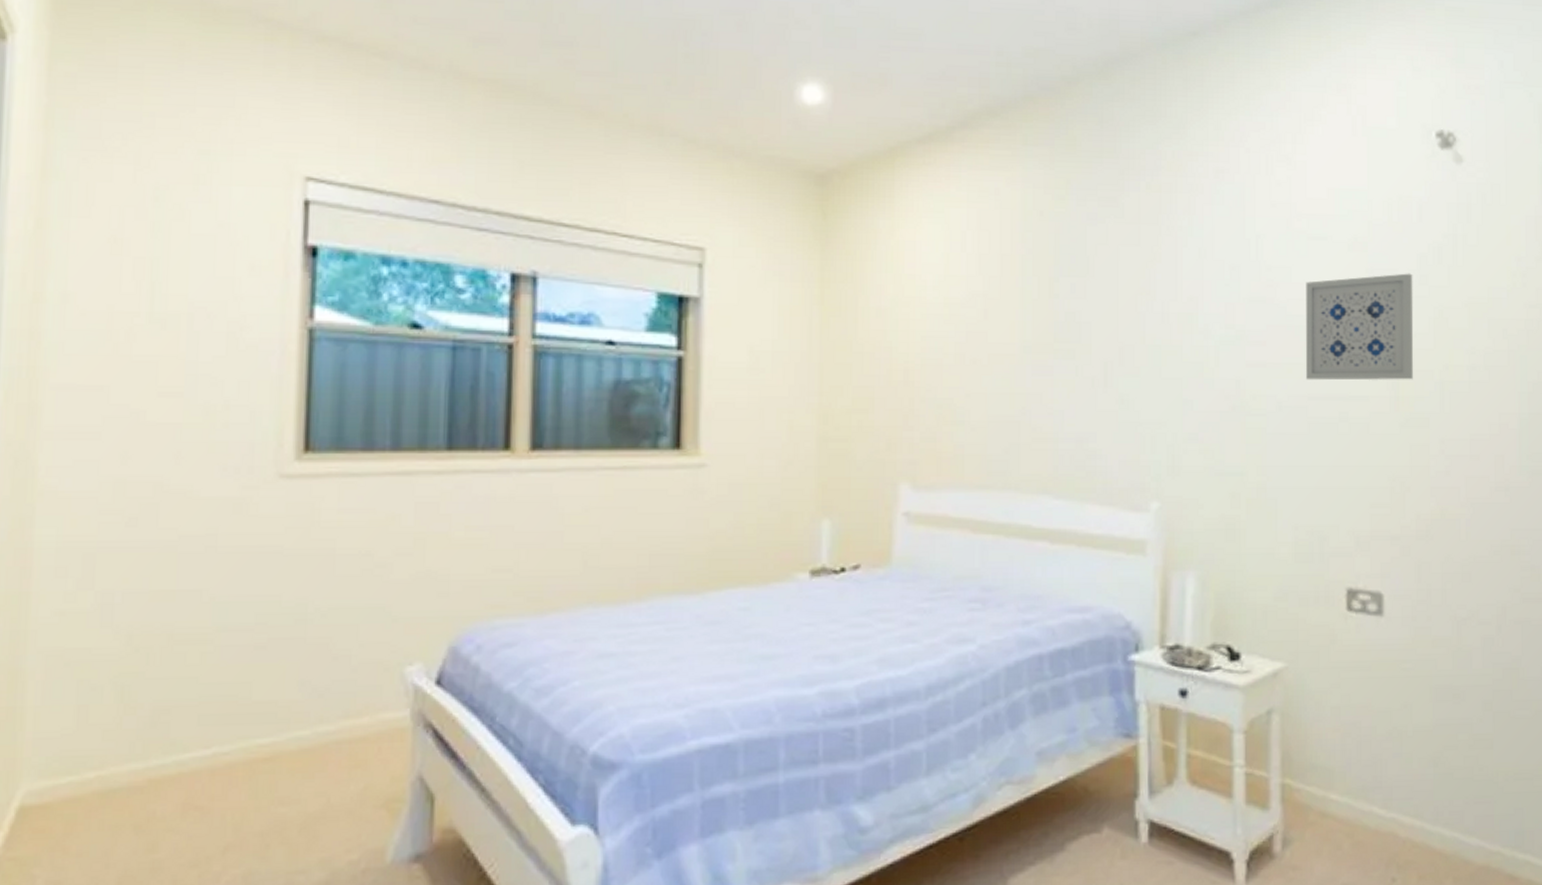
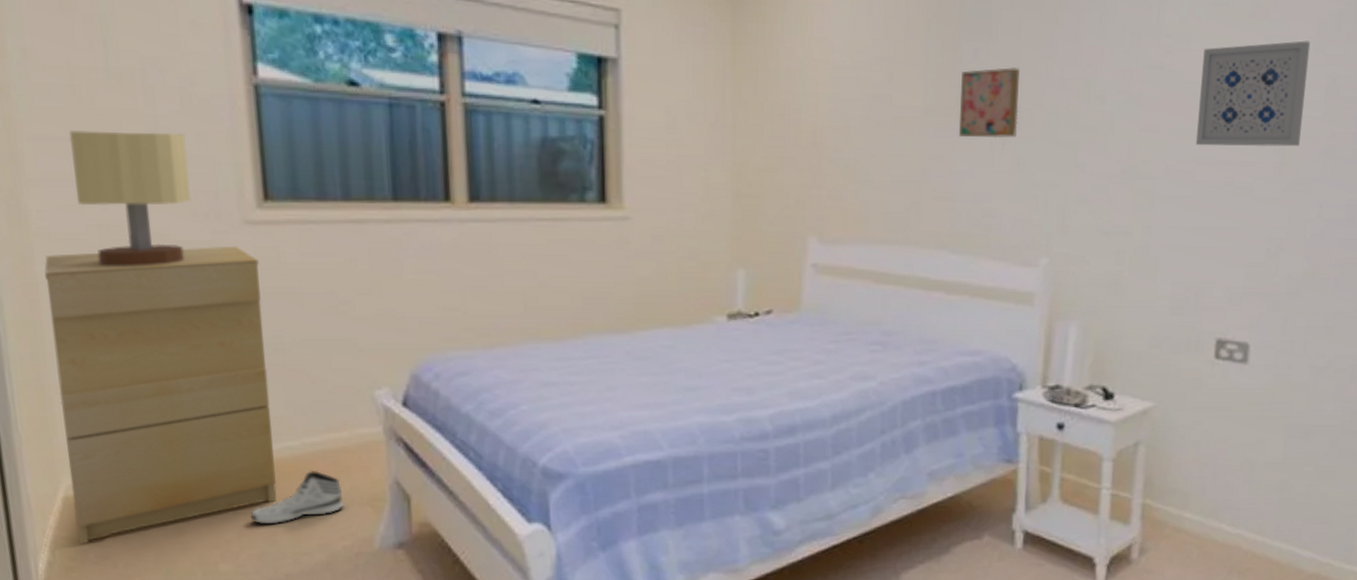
cabinet: none [26,502,290,866] -> present [44,246,277,544]
table lamp: none [95,379,226,528] -> present [68,130,191,267]
sneaker: none [240,766,355,836] -> present [250,471,344,525]
wall art: none [1058,303,1120,375] -> present [958,68,1020,139]

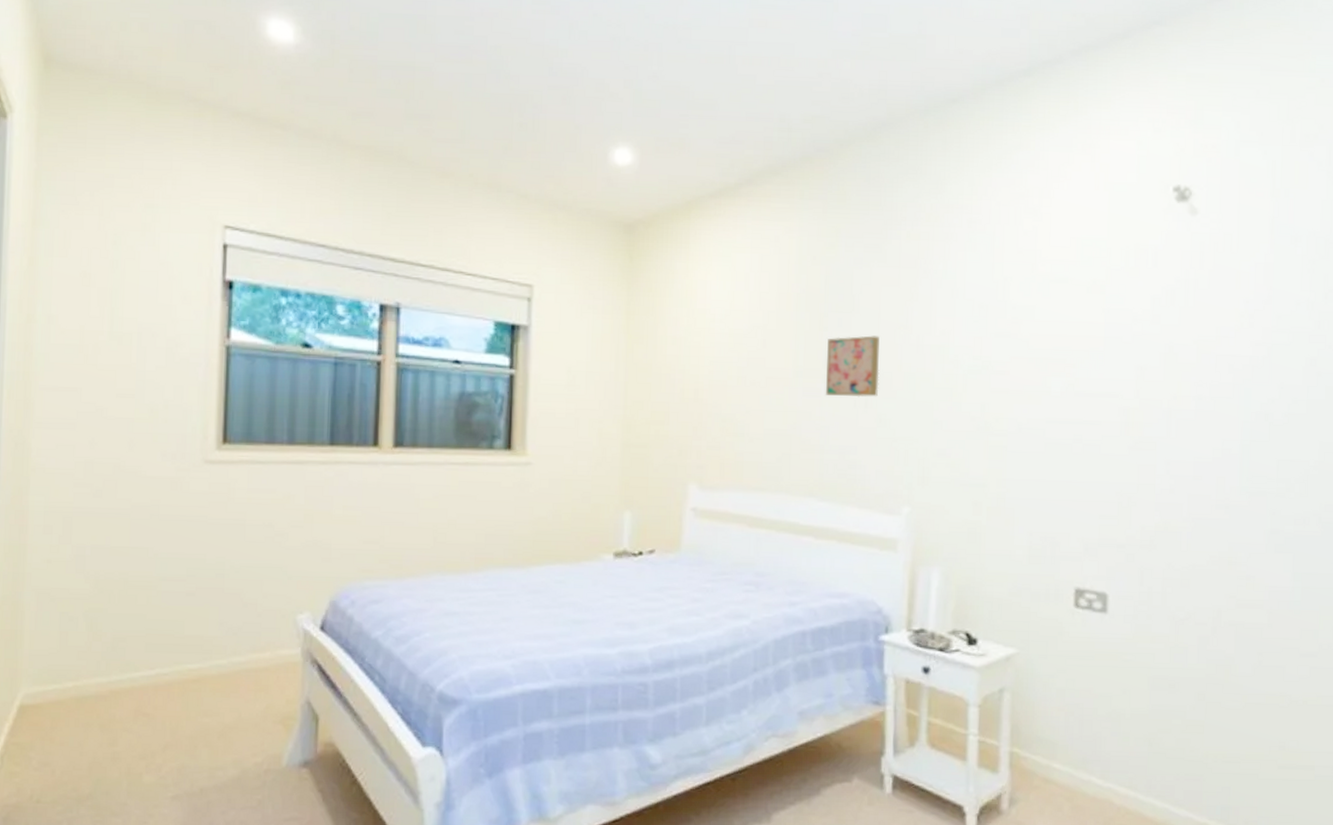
cabinet: present [44,246,277,544] -> none [25,482,212,750]
table lamp: present [68,130,191,267] -> none [72,382,165,498]
sneaker: present [250,471,344,525] -> none [176,688,260,739]
wall art: present [1195,40,1311,147] -> none [1044,313,1147,408]

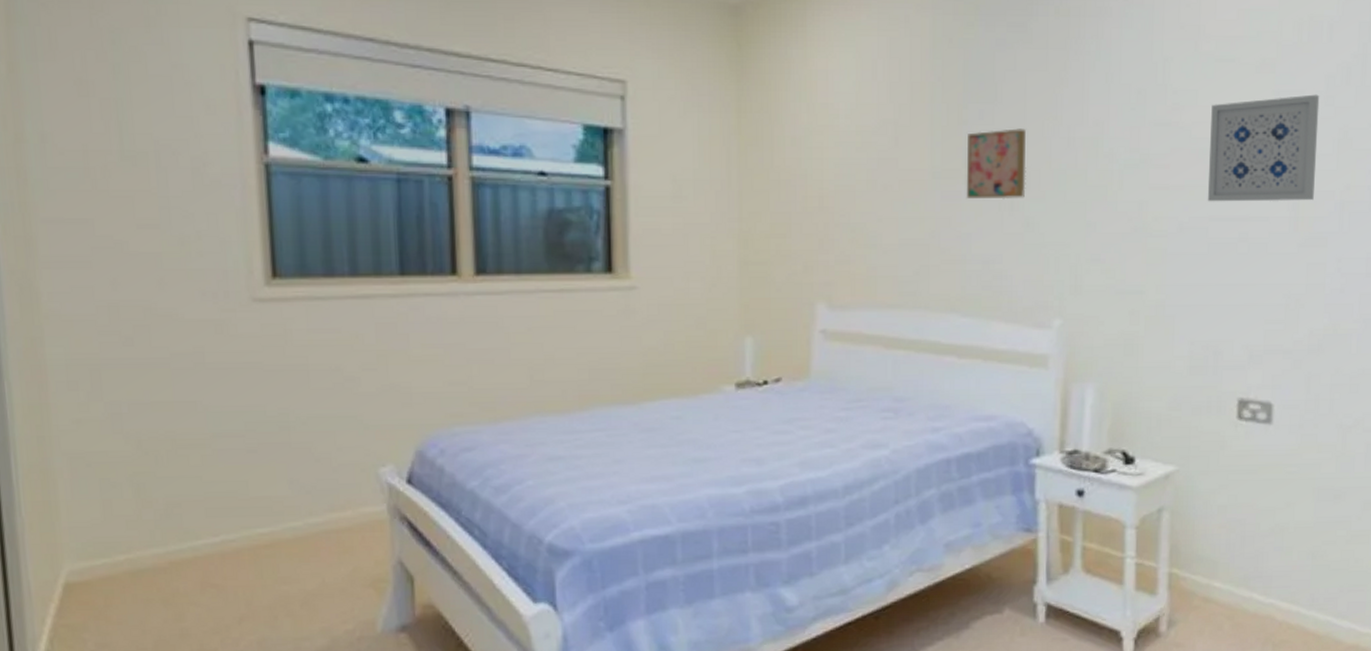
wall art: none [1044,313,1147,408] -> present [1207,94,1320,202]

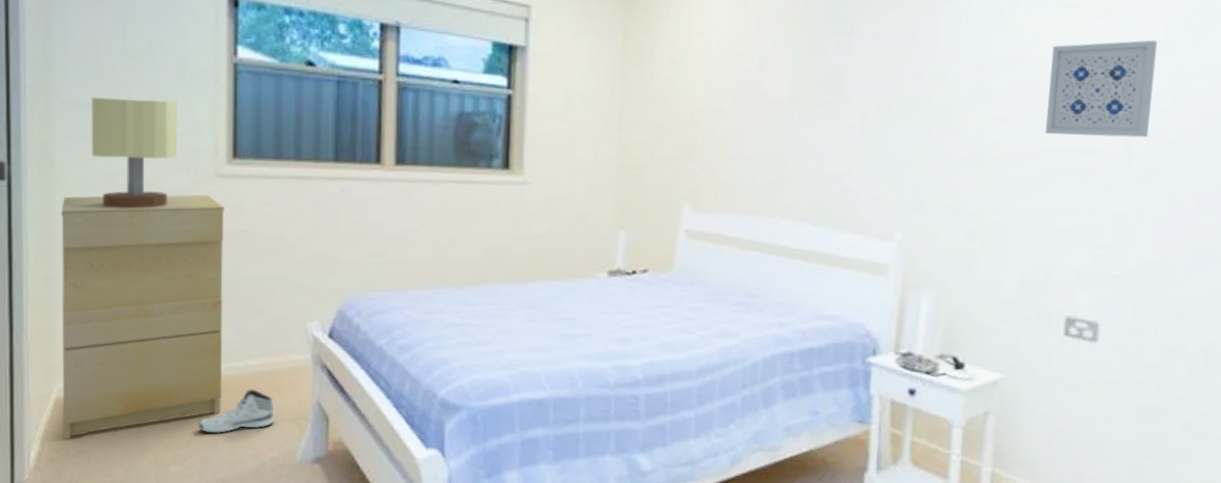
cabinet: none [53,324,279,632] -> present [61,194,225,439]
table lamp: none [82,212,201,347] -> present [91,97,177,209]
sneaker: none [251,552,346,609] -> present [198,389,274,434]
wall art: present [966,128,1026,200] -> none [821,60,879,123]

